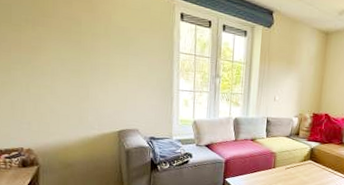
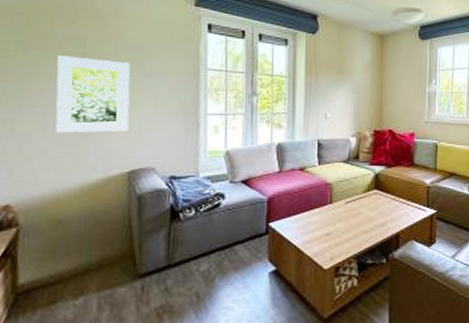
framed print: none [59,33,118,100] -> present [55,55,131,134]

